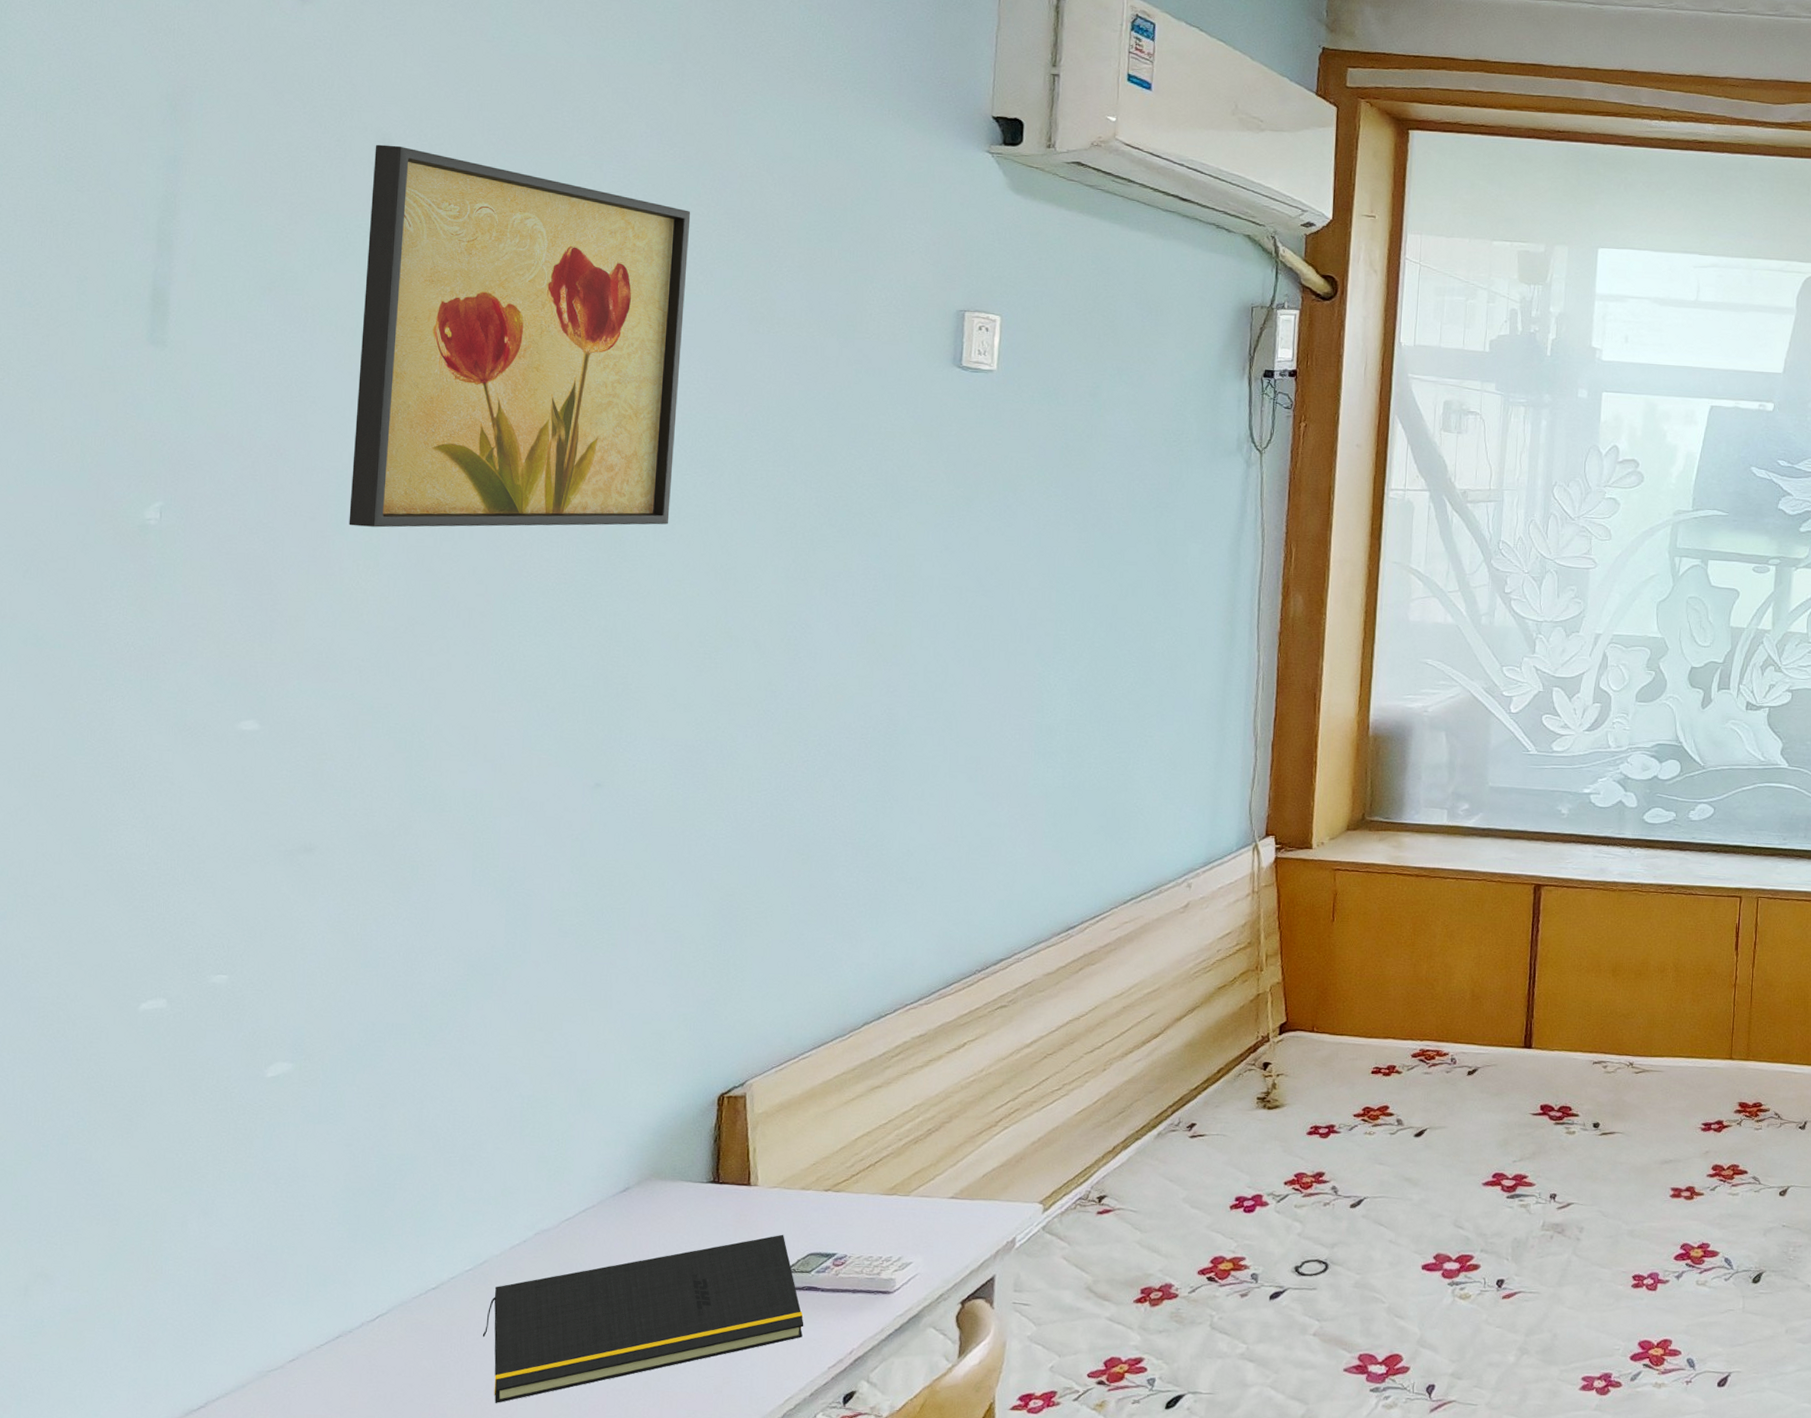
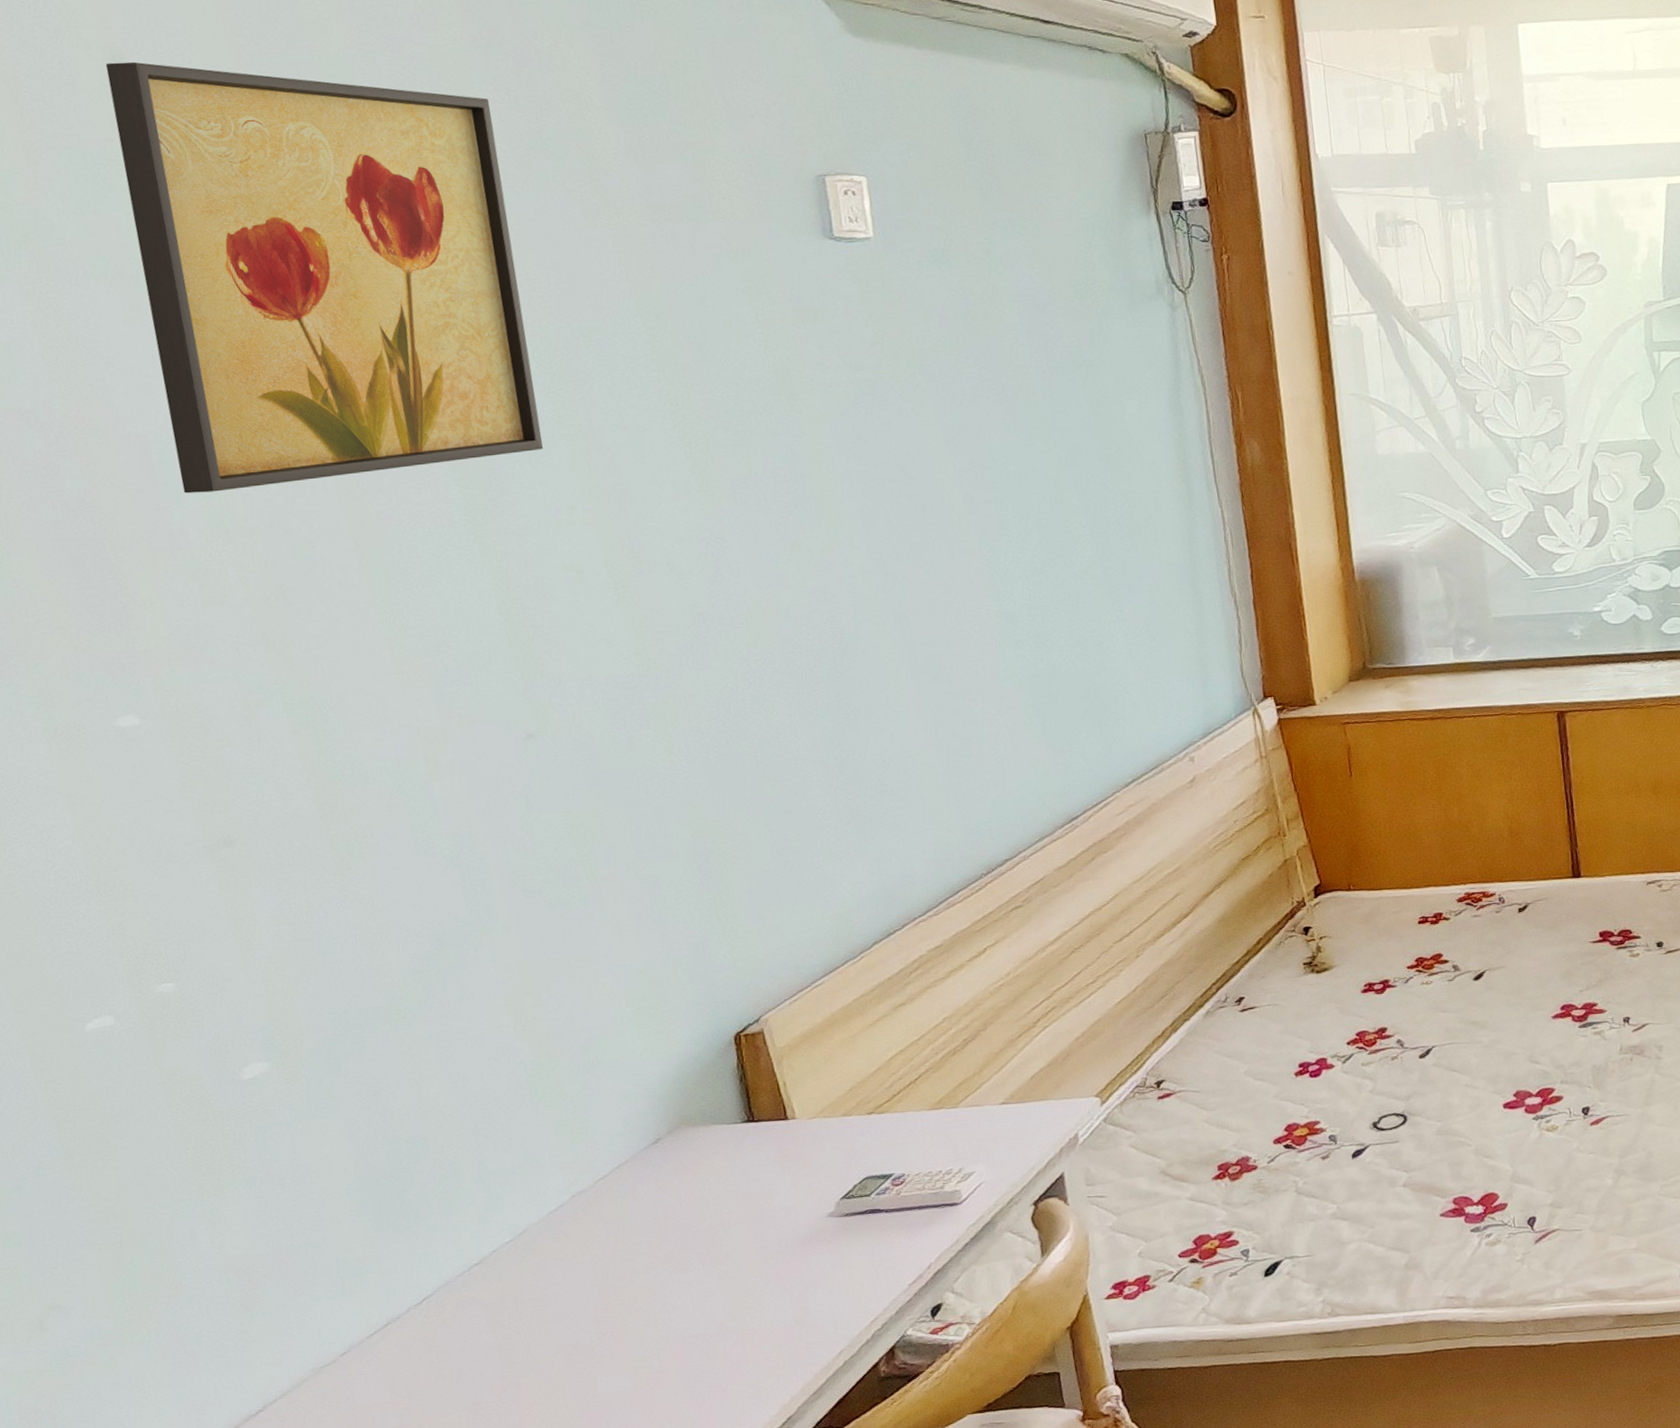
notepad: present [482,1234,804,1403] -> none [539,1162,876,1365]

